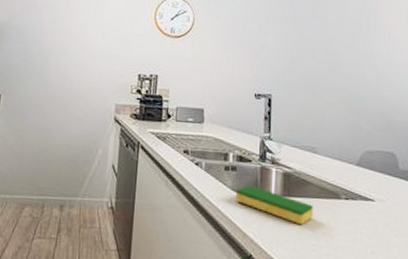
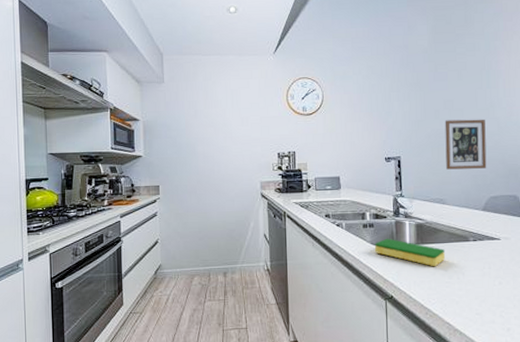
wall art: none [320,61,363,119] -> present [444,119,487,170]

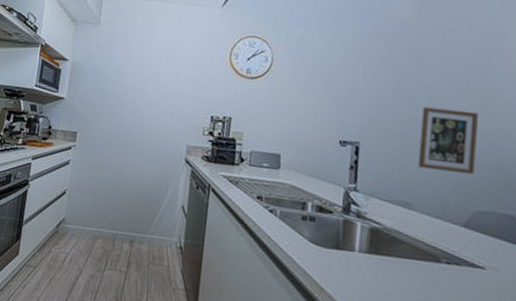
dish sponge: present [374,238,446,267] -> none [312,238,407,287]

